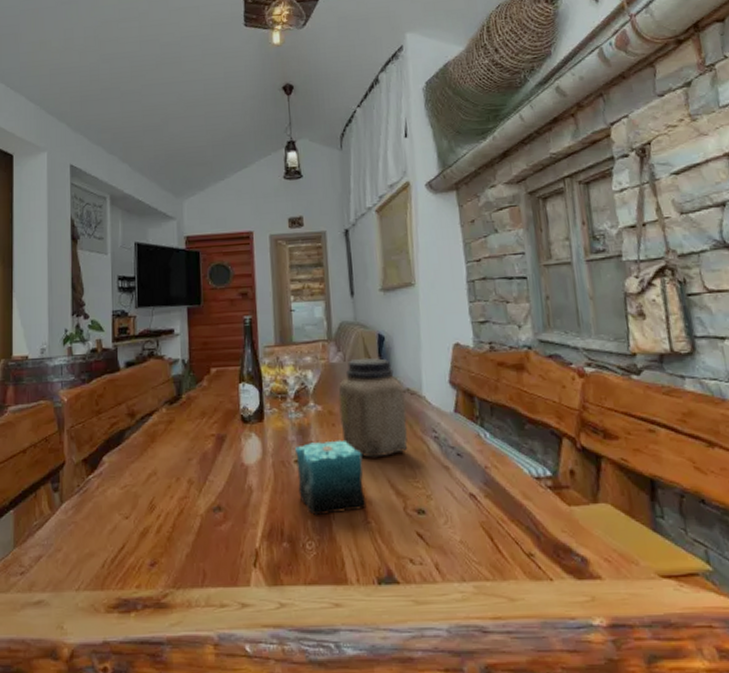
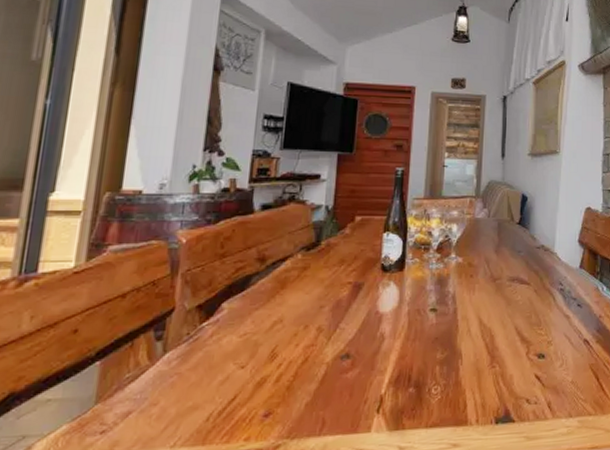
candle: present [295,433,367,515] -> none [430,283,495,361]
jar: present [338,358,408,458] -> none [478,215,539,307]

